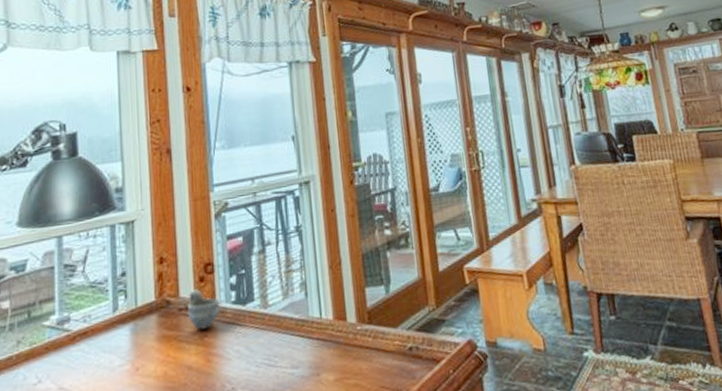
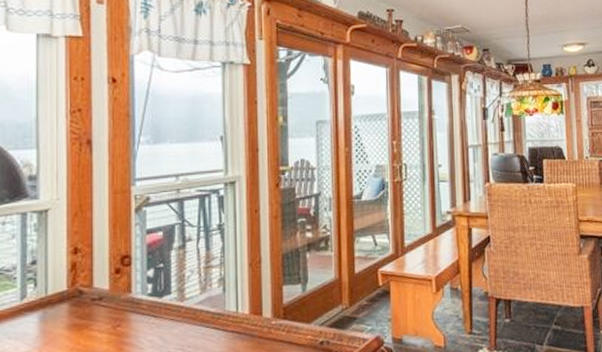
cup: present [188,289,221,330] -> none [102,280,137,320]

